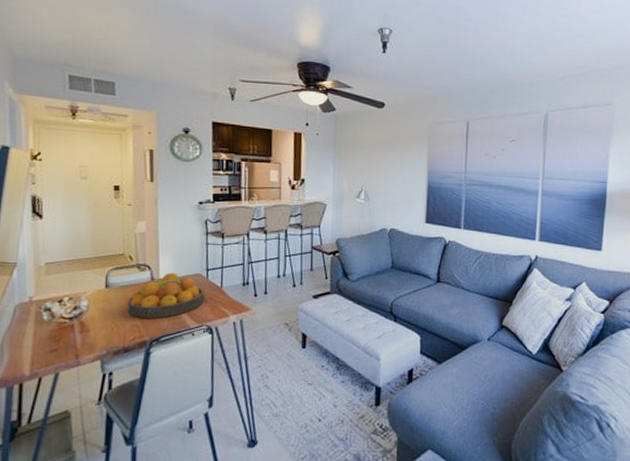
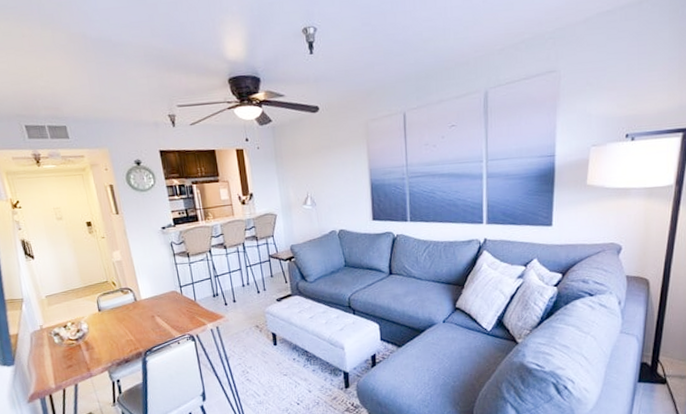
fruit bowl: present [127,272,204,318] -> none [119,292,183,334]

